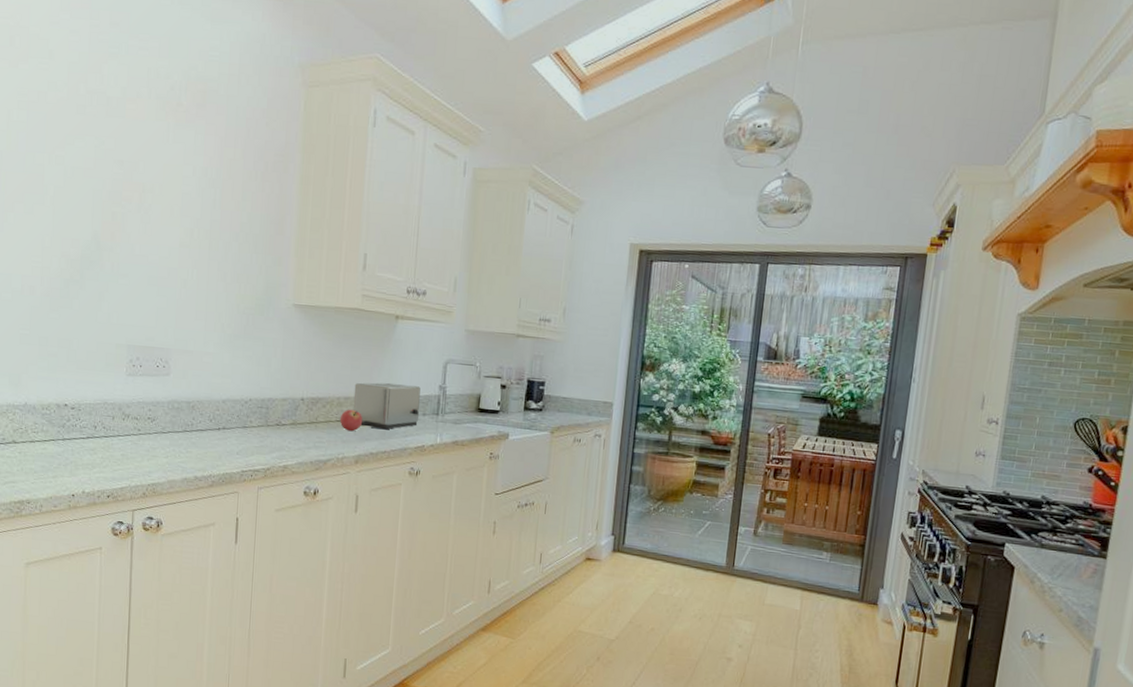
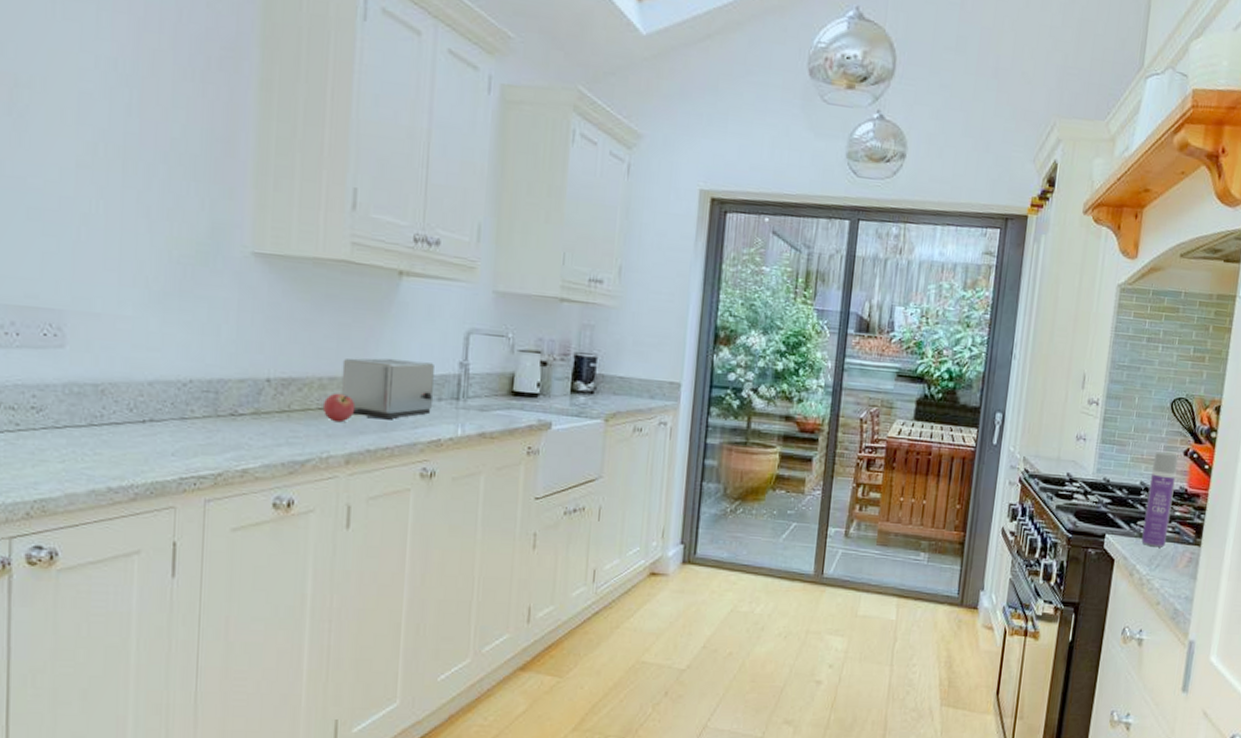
aerosol can: none [1043,468,1082,558] -> present [1141,452,1179,548]

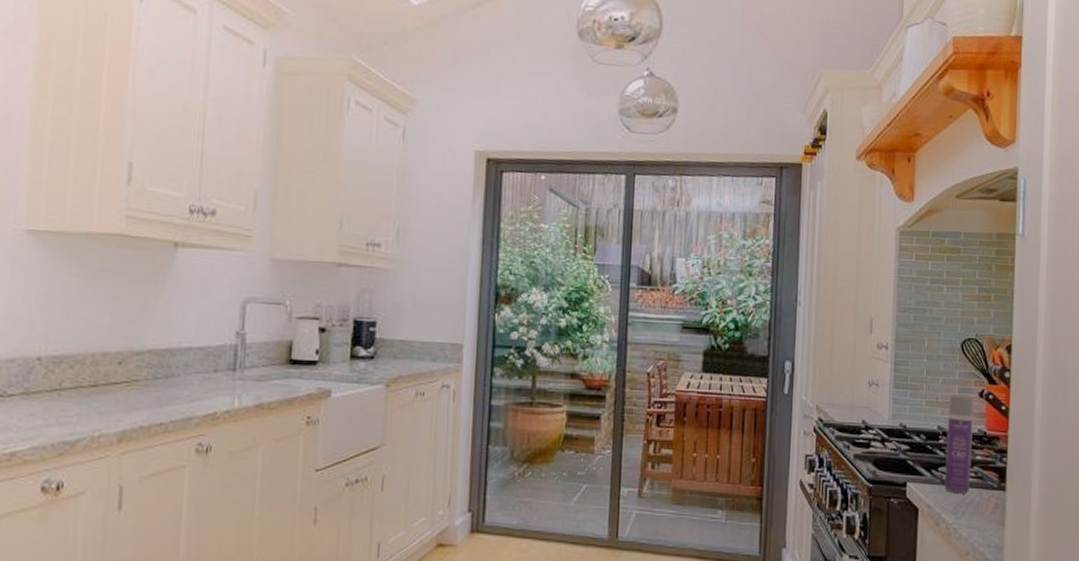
fruit: present [322,393,356,423] -> none [94,368,129,399]
toaster: present [341,358,434,420] -> none [114,330,210,395]

